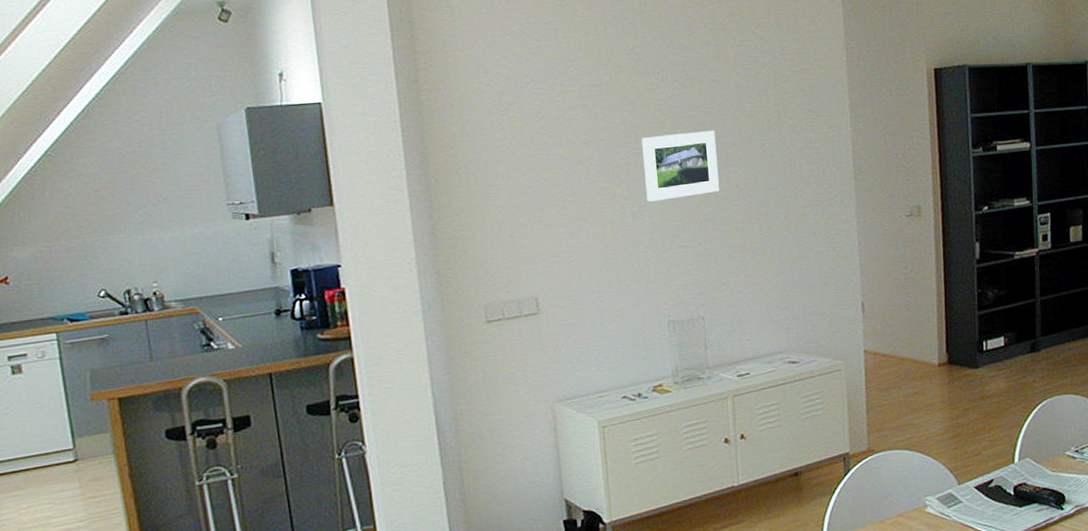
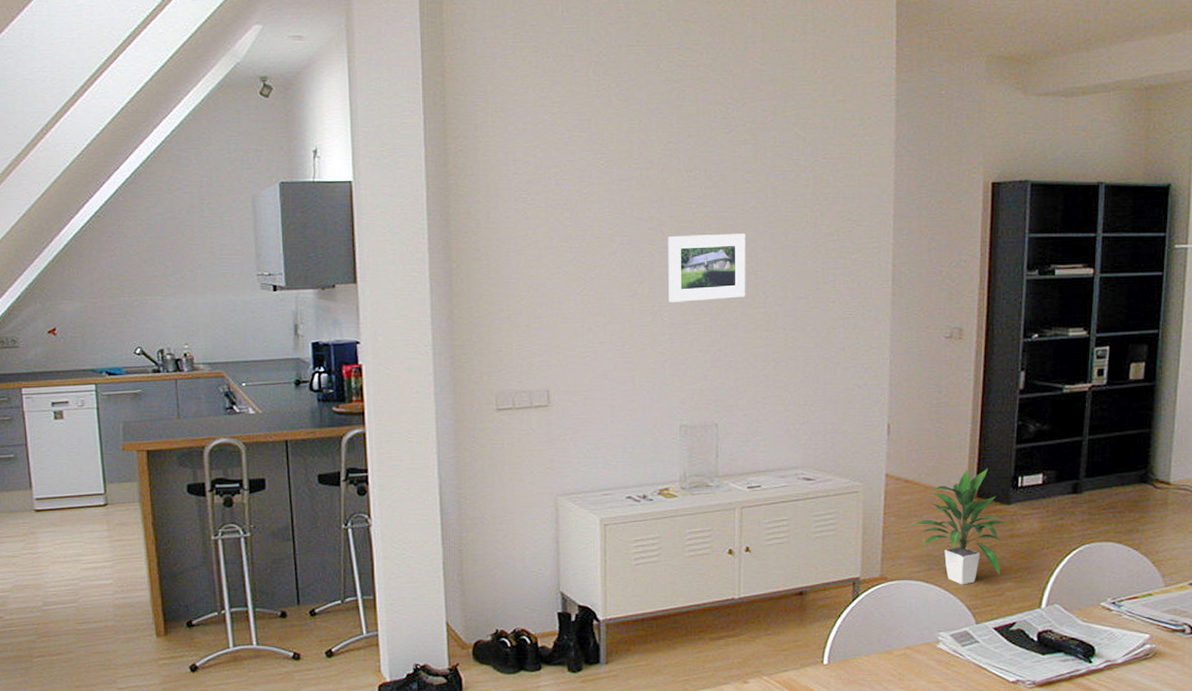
indoor plant: none [891,336,978,449] -> present [911,468,1009,585]

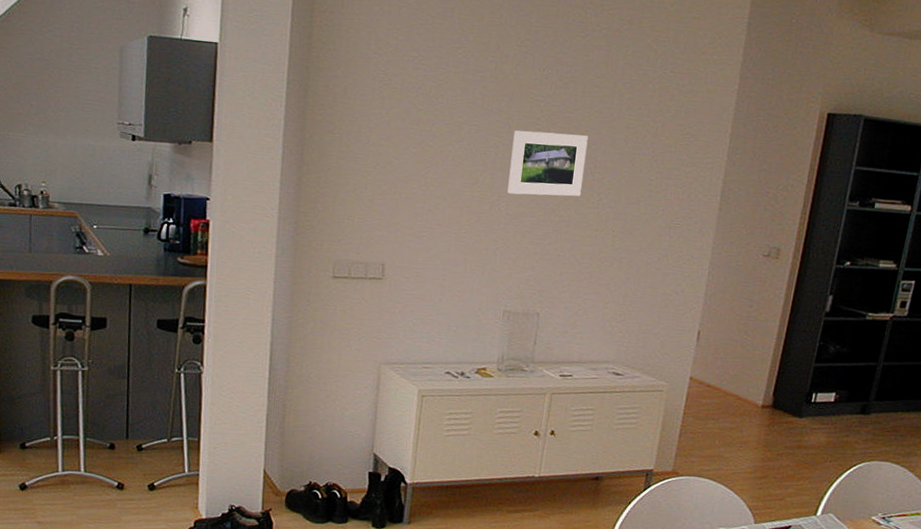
indoor plant: present [911,468,1009,585] -> none [707,381,798,487]

